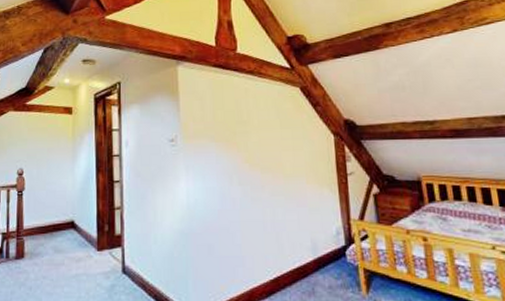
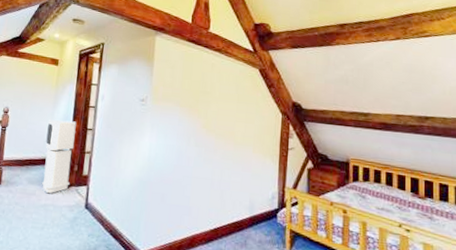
air purifier: none [69,174,101,260] -> present [42,120,77,193]

